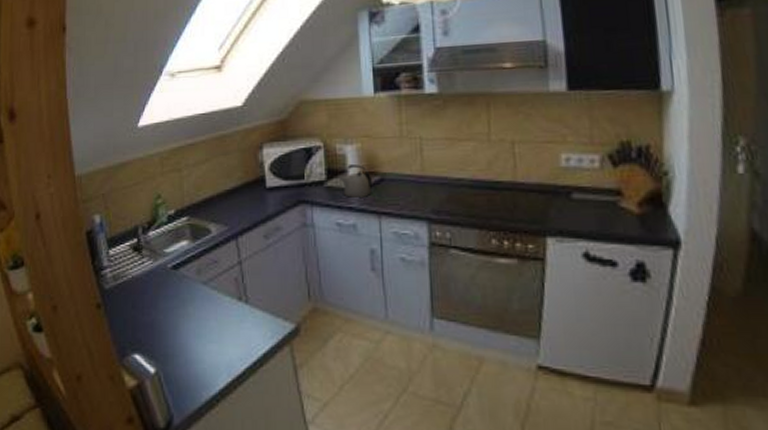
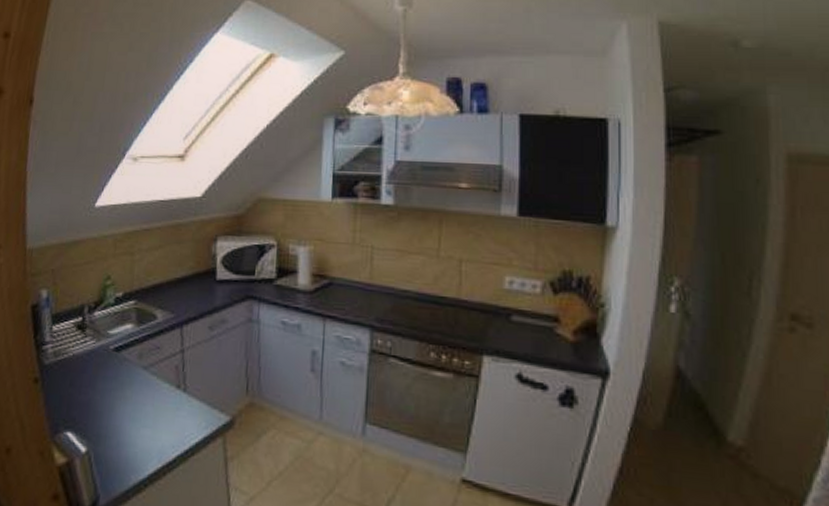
kettle: present [339,164,373,198] -> none [289,266,322,299]

